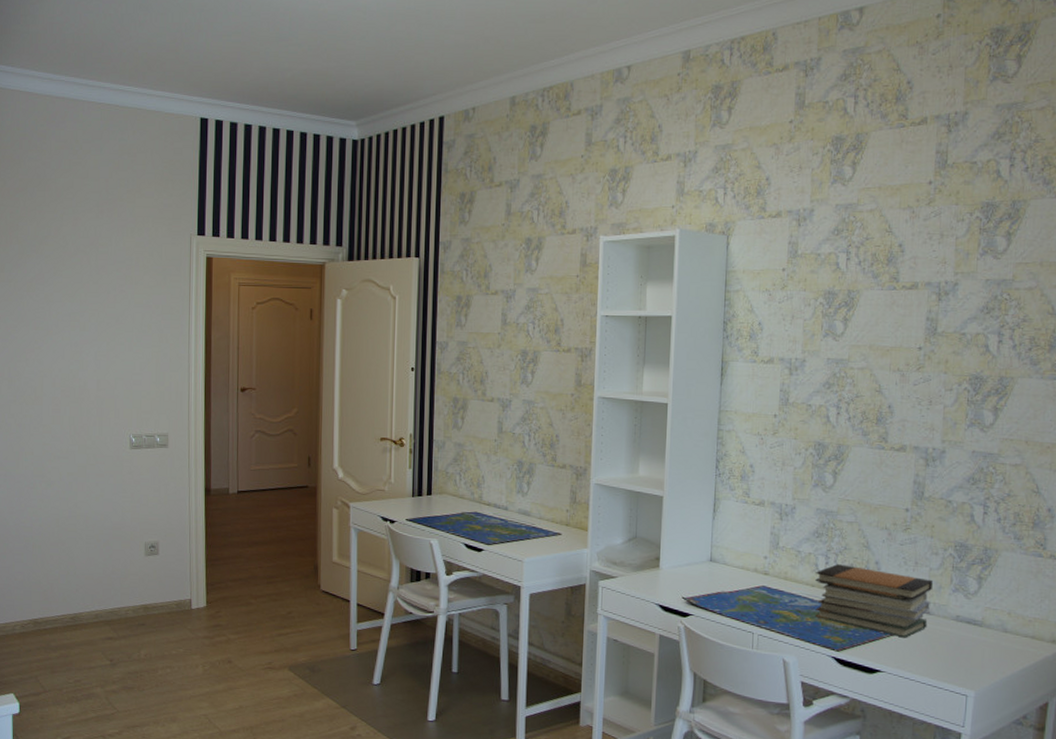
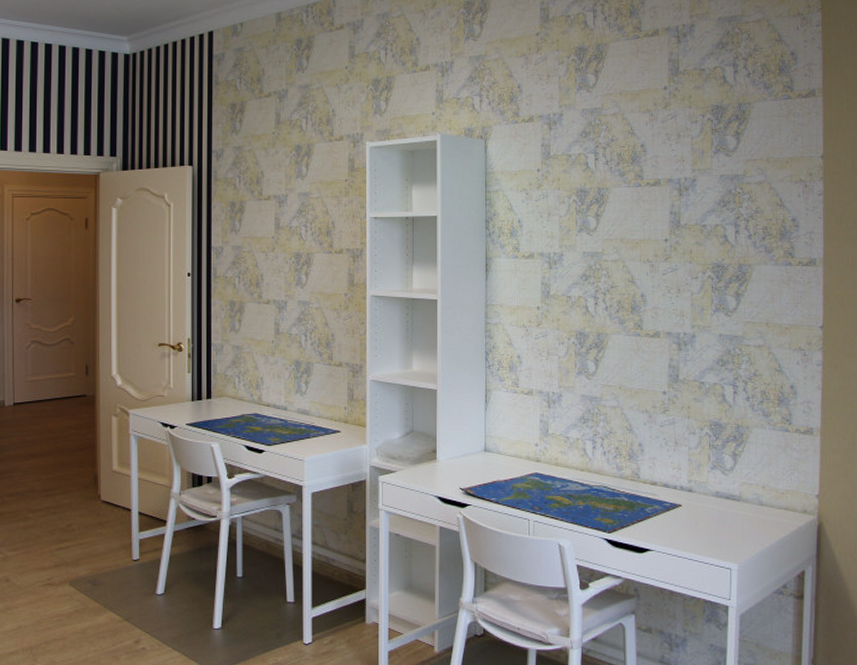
book stack: present [815,564,933,638] -> none [584,448,692,516]

